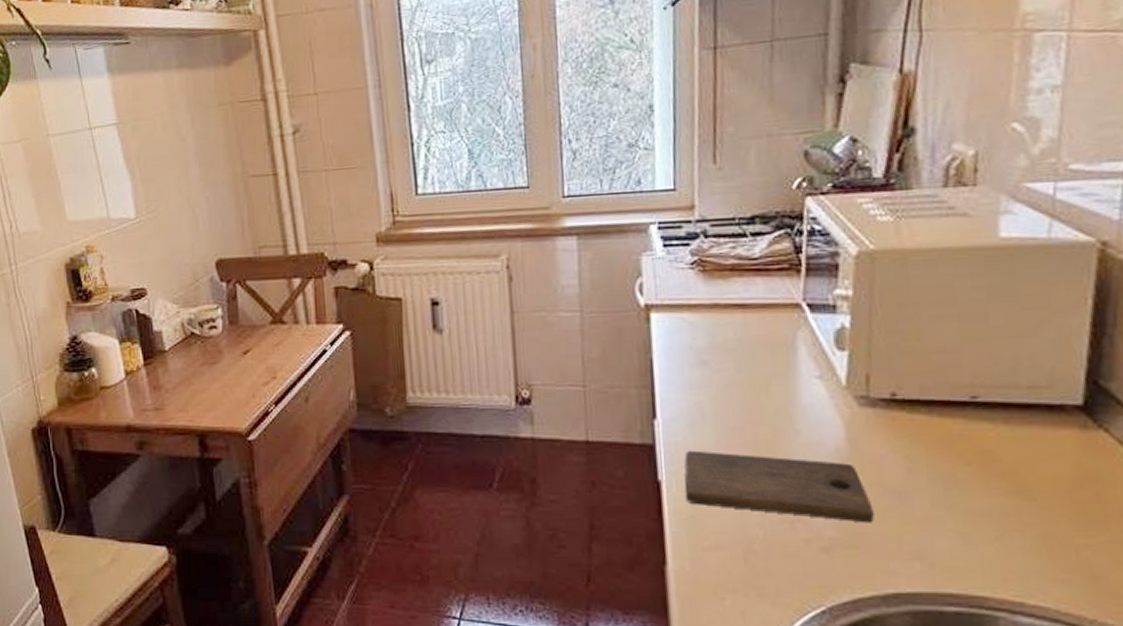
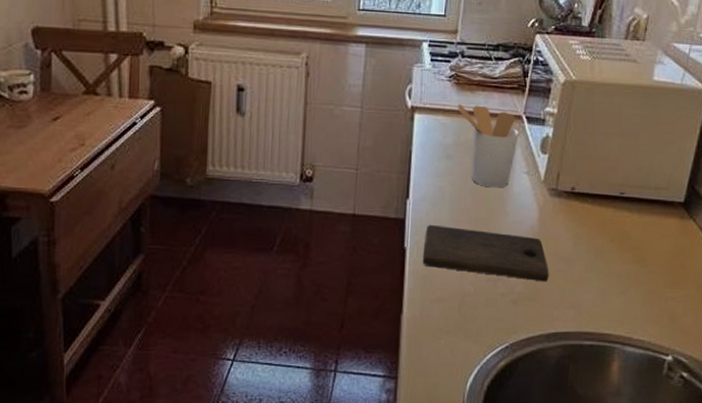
utensil holder: none [708,295,800,400] -> present [458,103,519,188]

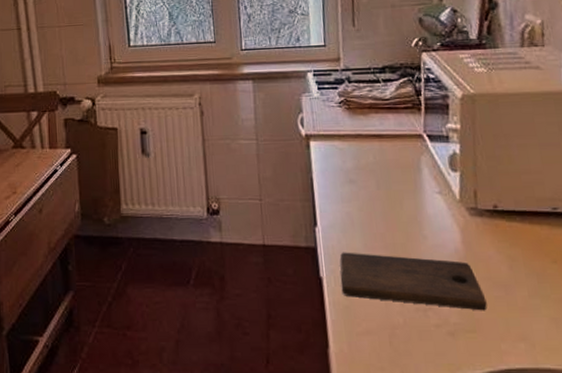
utensil holder: present [458,103,519,188] -> none [353,127,423,211]

